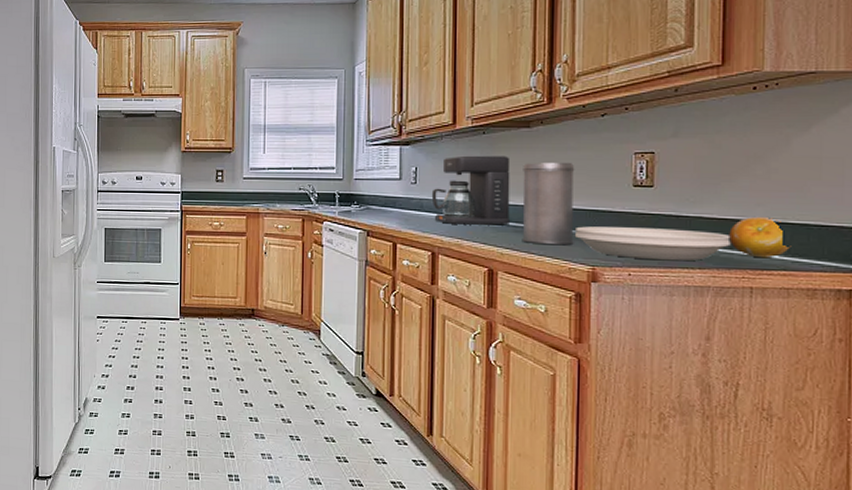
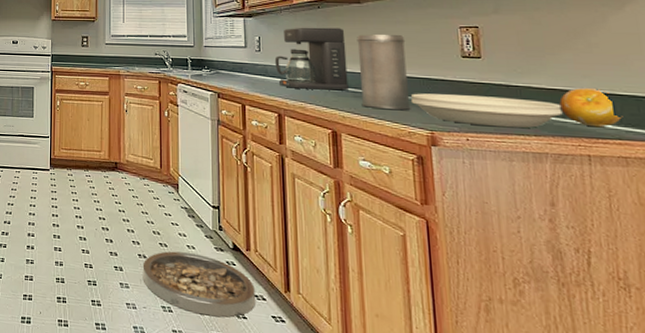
pet bowl: none [279,399,396,464] -> present [142,251,255,318]

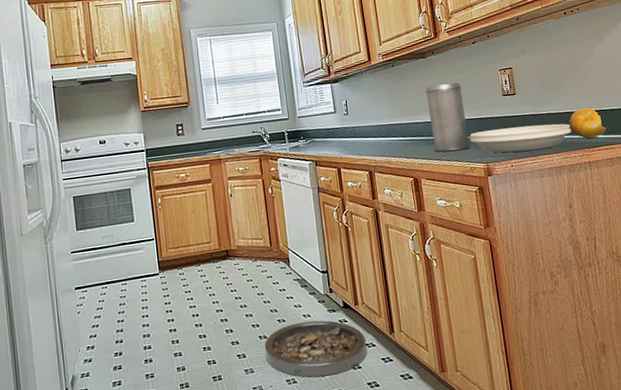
coffee maker: present [274,27,349,91] -> none [361,82,423,146]

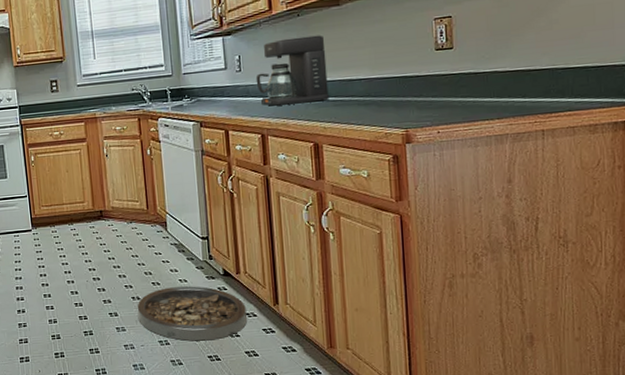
coffee maker: none [361,82,423,146] -> present [255,35,329,106]
canister: present [425,82,471,152] -> none [336,34,388,115]
bowl: present [470,123,572,153] -> none [387,84,523,118]
fruit: present [569,107,608,139] -> none [521,64,574,103]

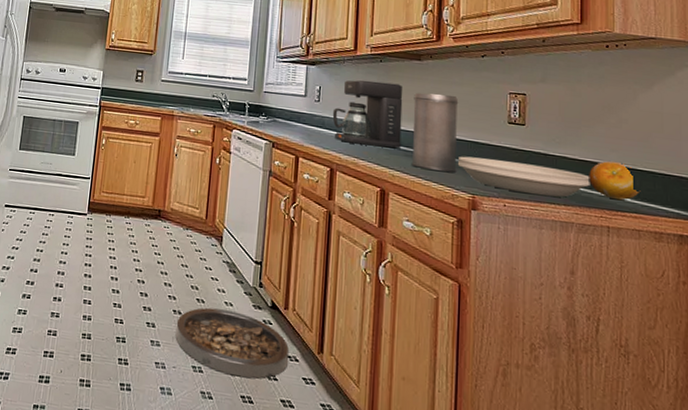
canister: none [336,34,388,115] -> present [411,92,459,173]
bowl: none [387,84,523,118] -> present [457,156,590,198]
fruit: none [521,64,574,103] -> present [589,160,641,201]

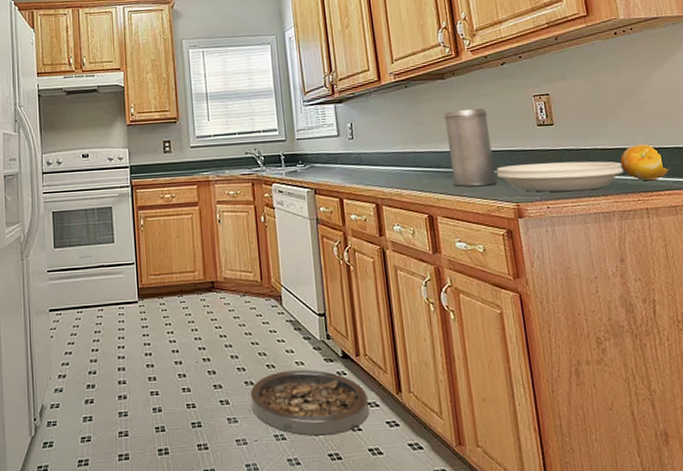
coffee maker: present [332,80,403,149] -> none [368,106,441,175]

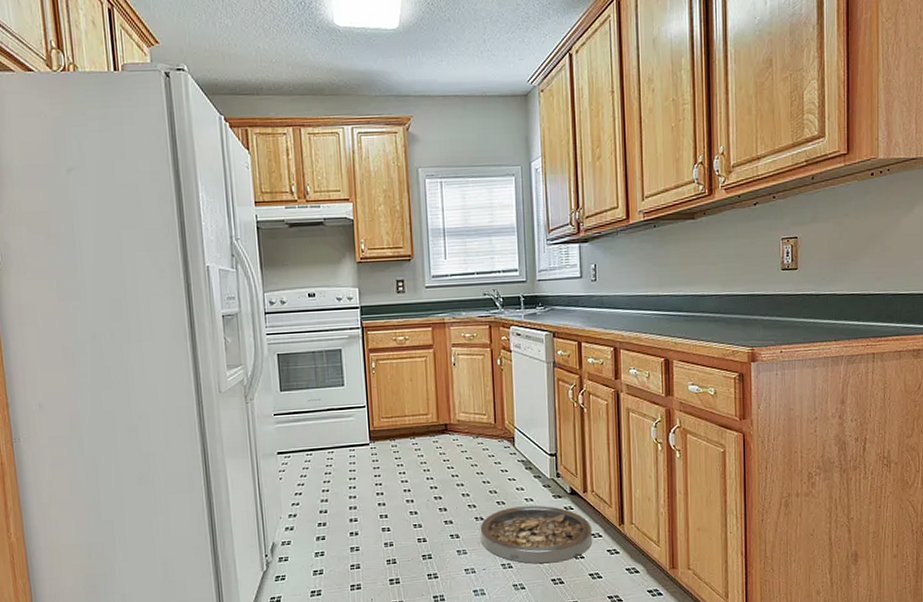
canister: present [444,108,498,187] -> none [690,250,736,331]
bowl: present [496,161,624,192] -> none [736,306,857,337]
fruit: present [620,143,670,182] -> none [856,289,902,327]

